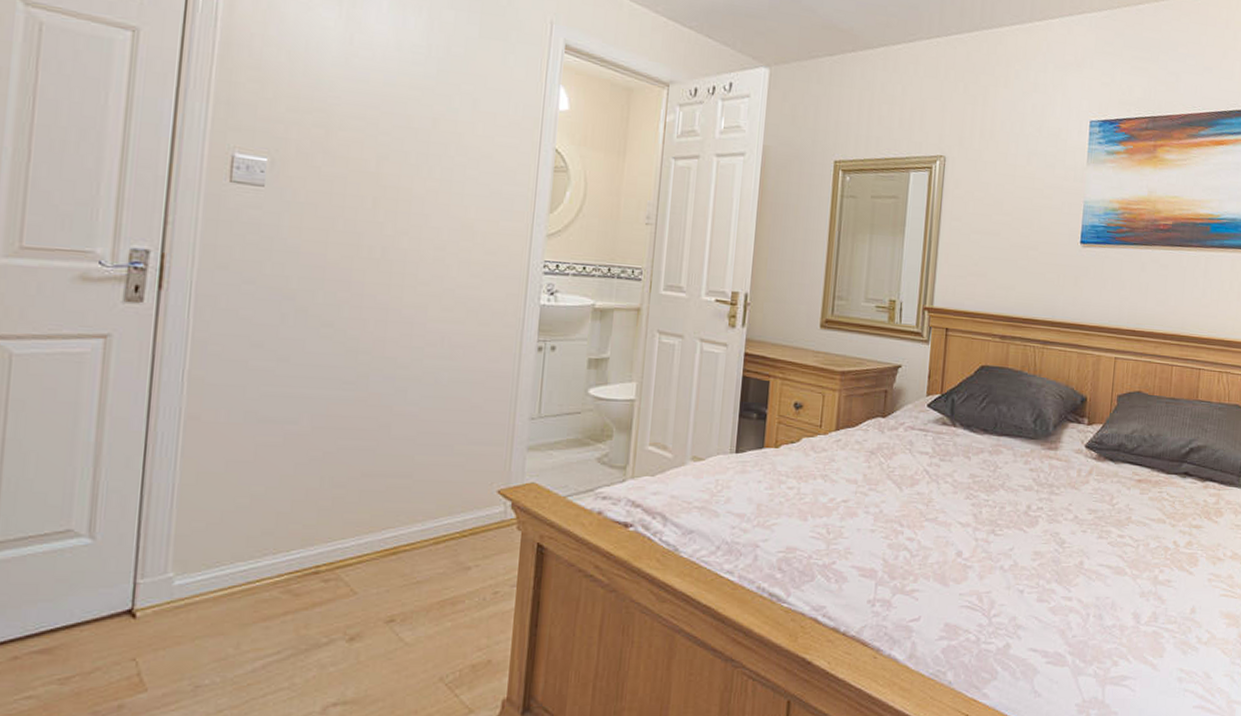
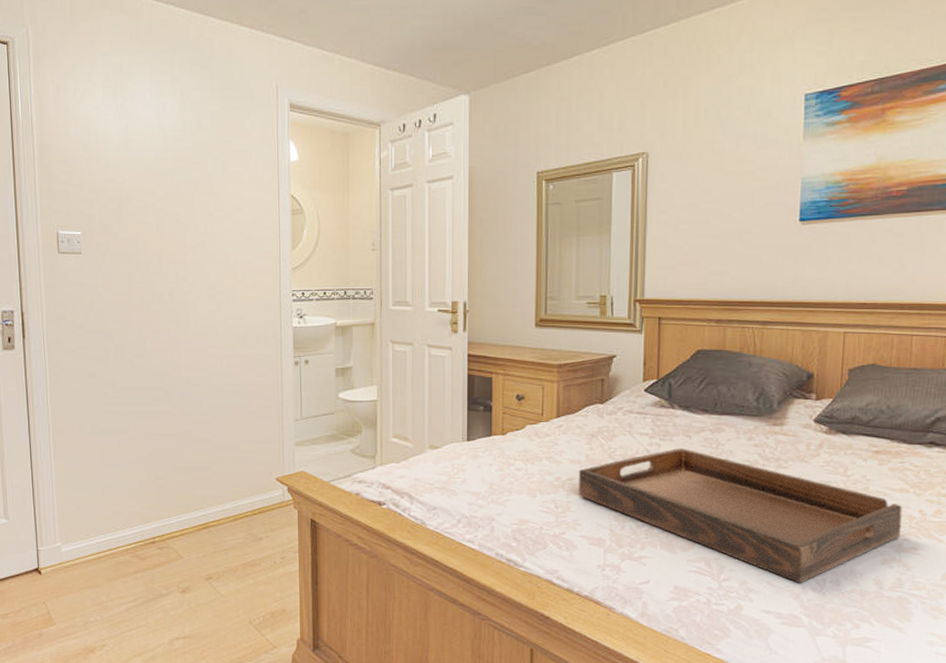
serving tray: none [853,470,1159,618] -> present [579,448,903,583]

